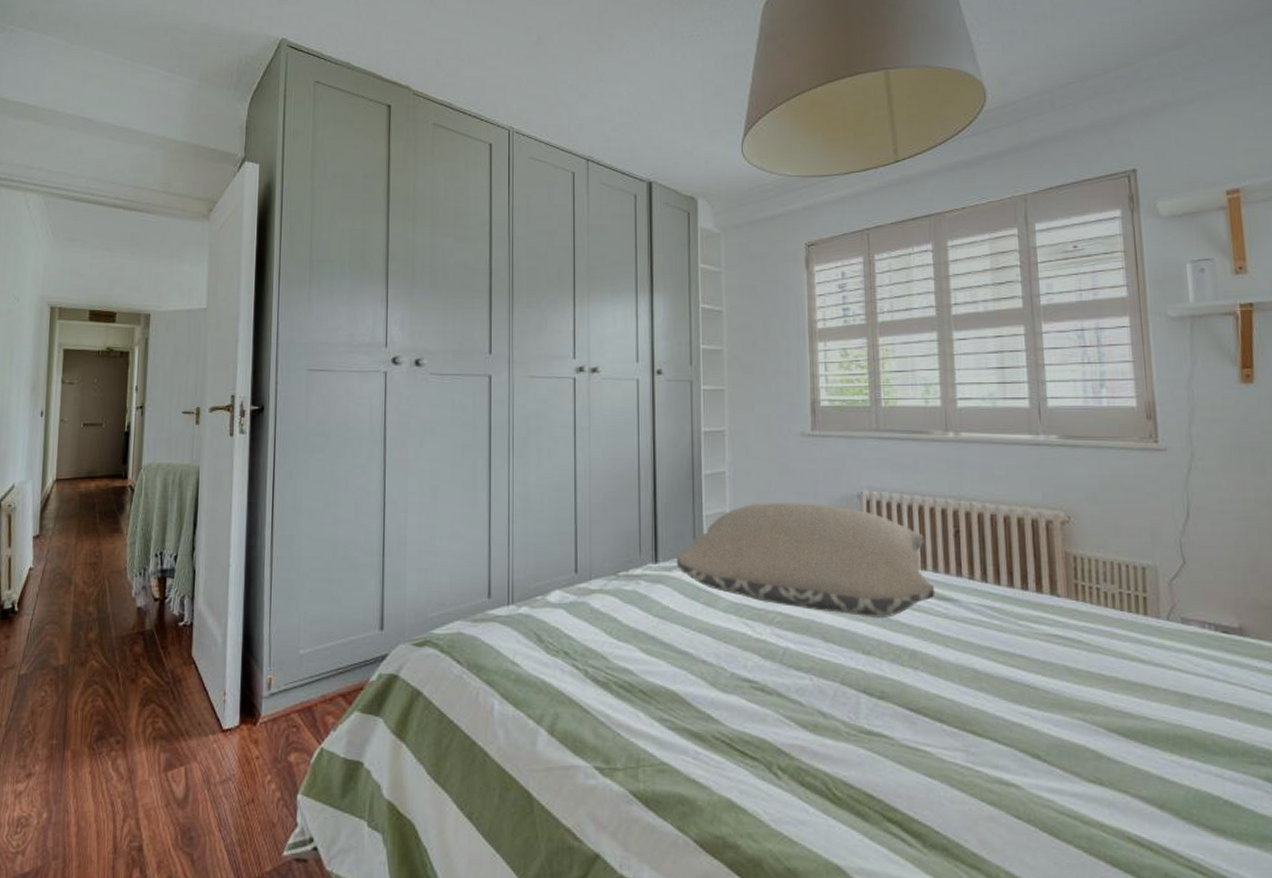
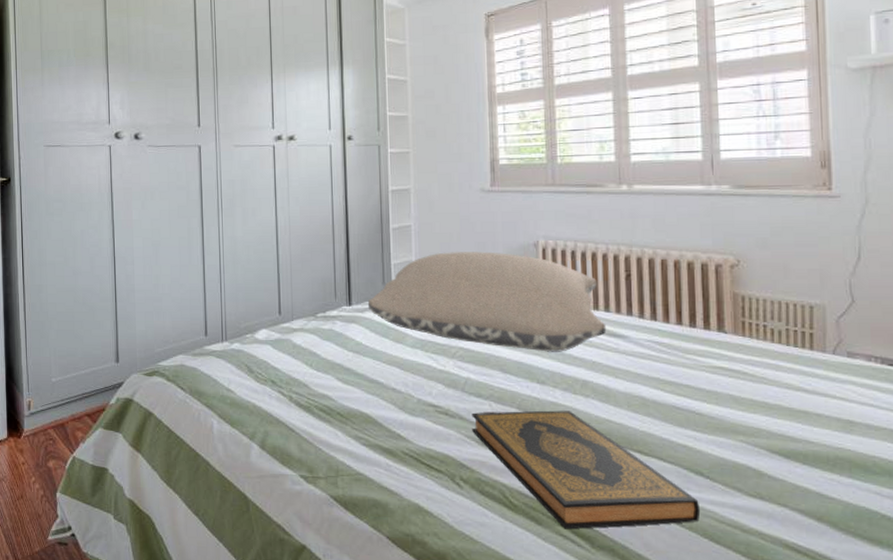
hardback book: none [791,685,1039,826] -> present [472,410,701,530]

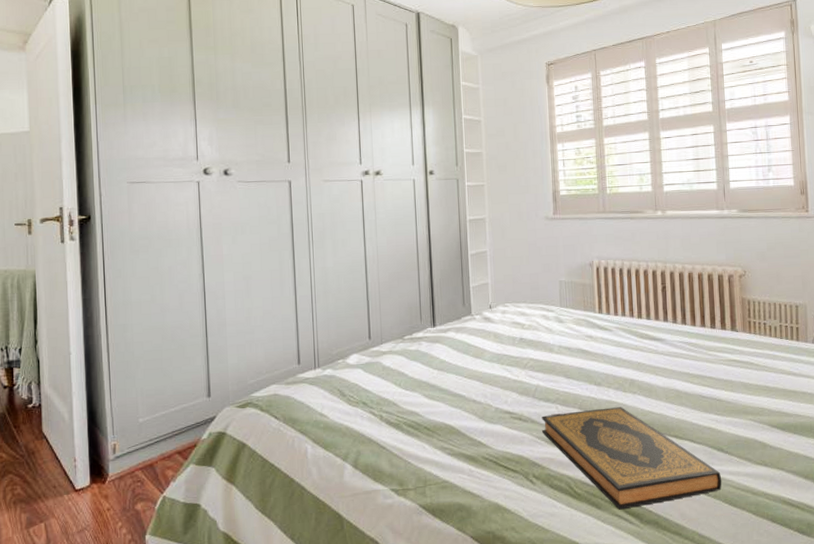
pillow: present [368,251,607,352] -> none [451,272,648,357]

